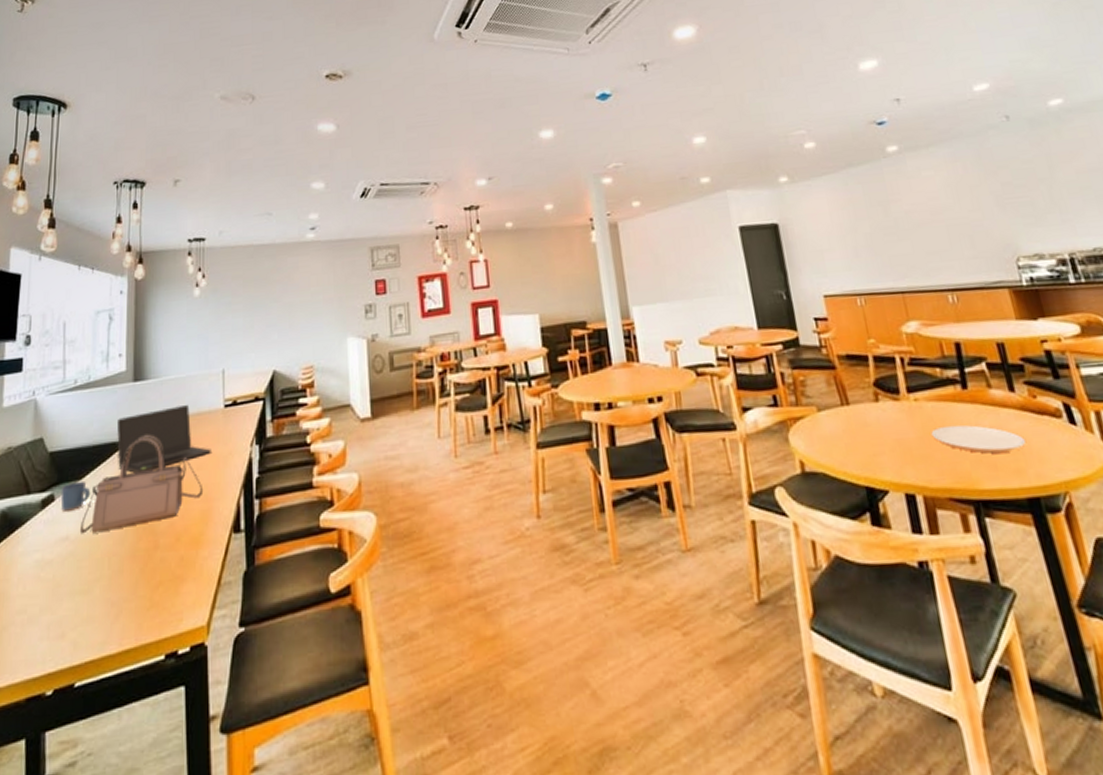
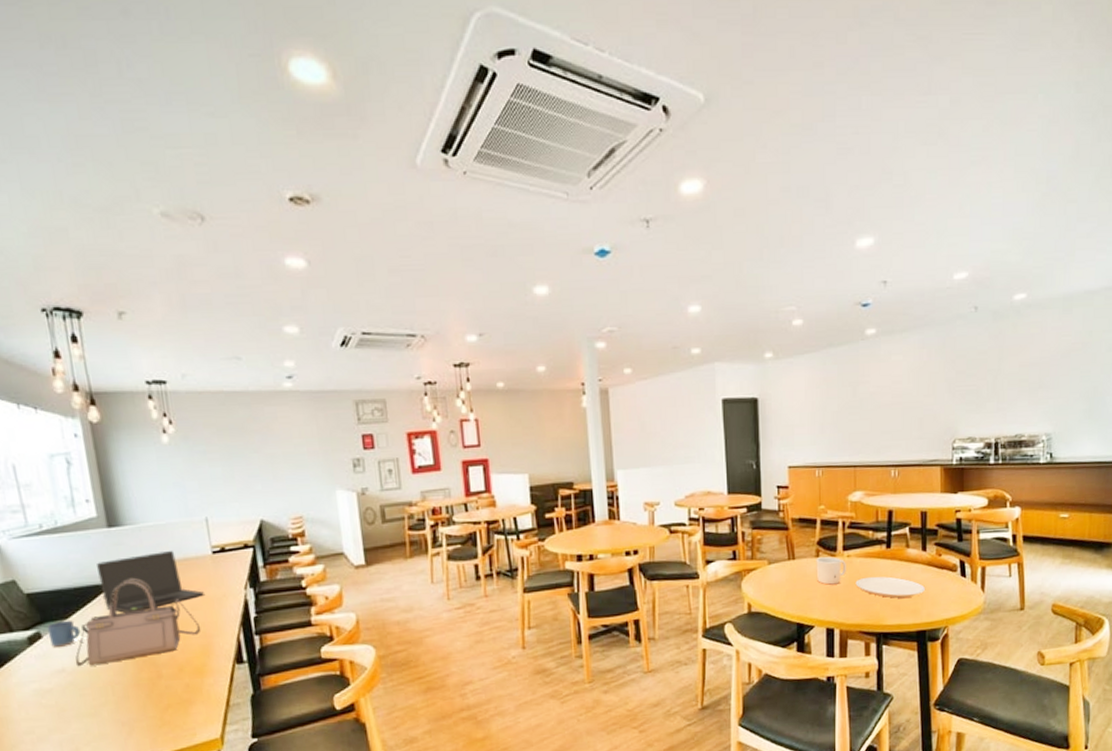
mug: none [875,401,917,437] -> present [816,557,846,585]

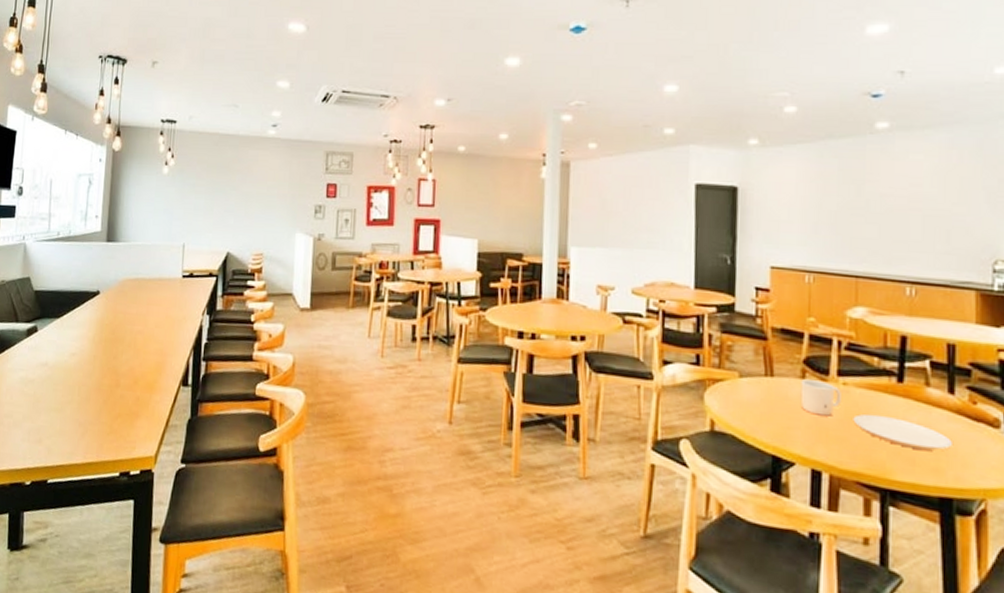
mug: present [46,620,81,647] -> none [42,319,67,343]
handbag: present [75,578,201,667] -> none [56,290,160,365]
laptop: present [97,551,204,613] -> none [90,269,168,322]

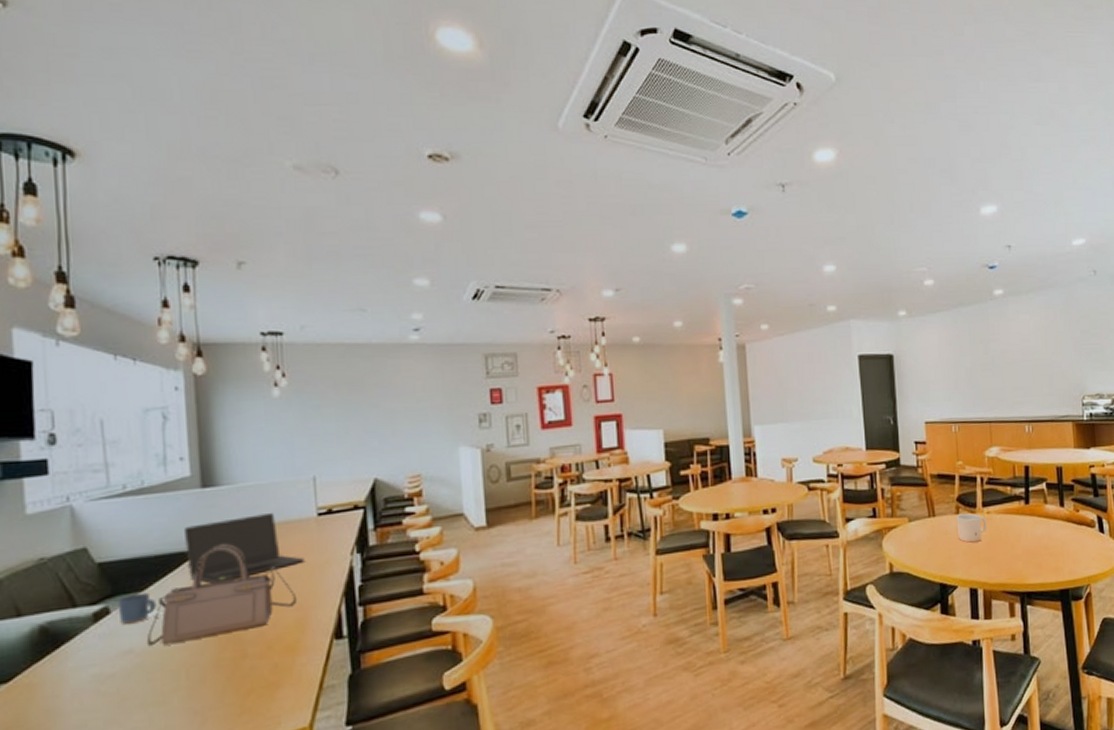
mug: none [42,319,67,343] -> present [117,592,157,624]
handbag: none [56,290,160,365] -> present [146,544,298,647]
laptop: none [90,269,168,322] -> present [185,513,304,584]
plate: present [853,414,952,451] -> none [996,533,1065,556]

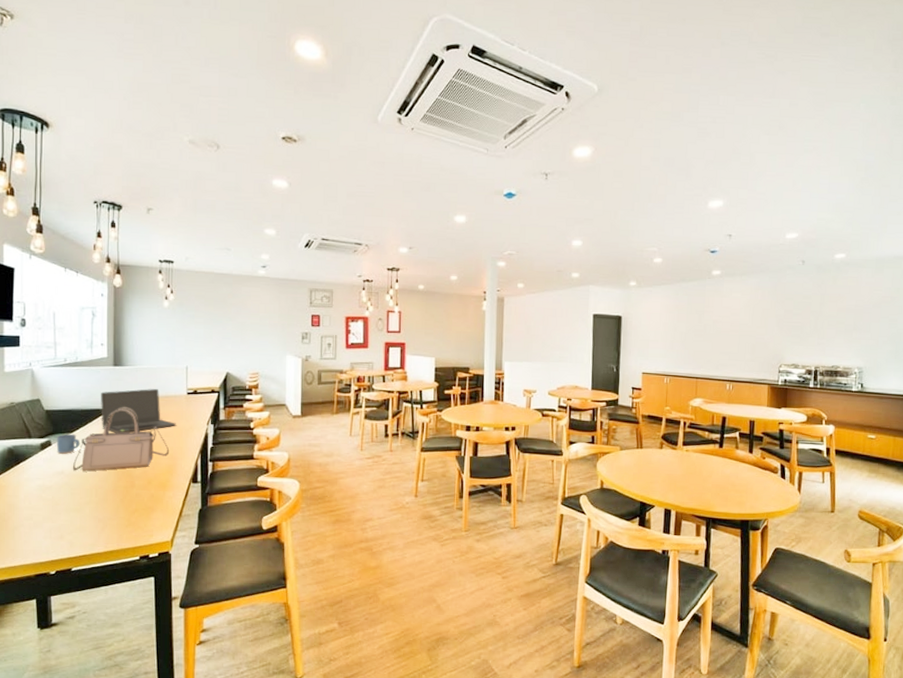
mug: present [956,513,987,543] -> none [659,449,685,473]

